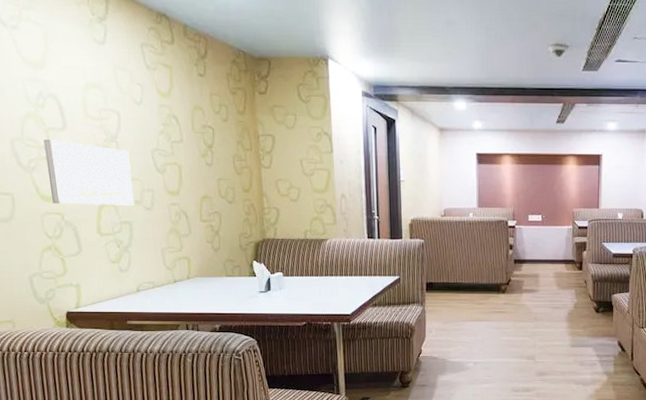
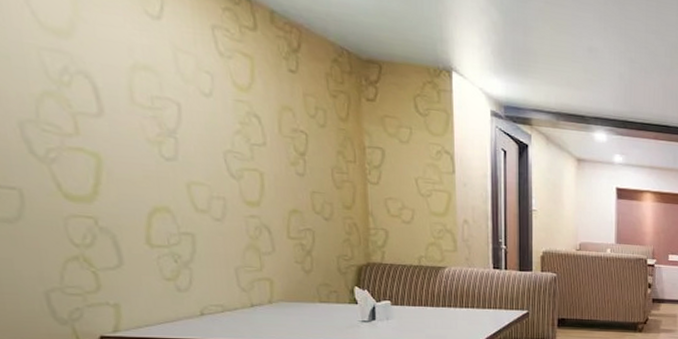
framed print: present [43,139,134,205] -> none [69,126,199,214]

